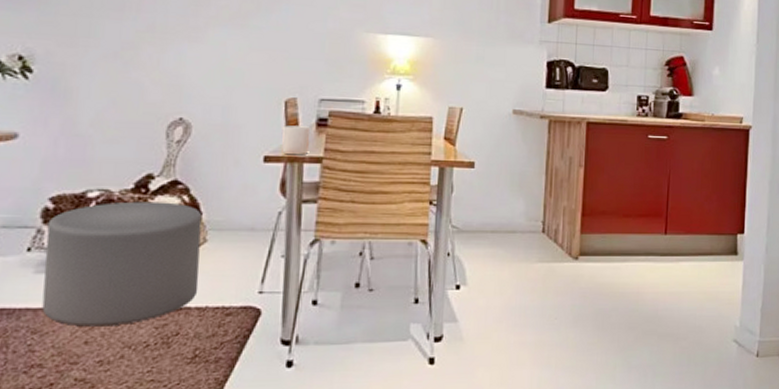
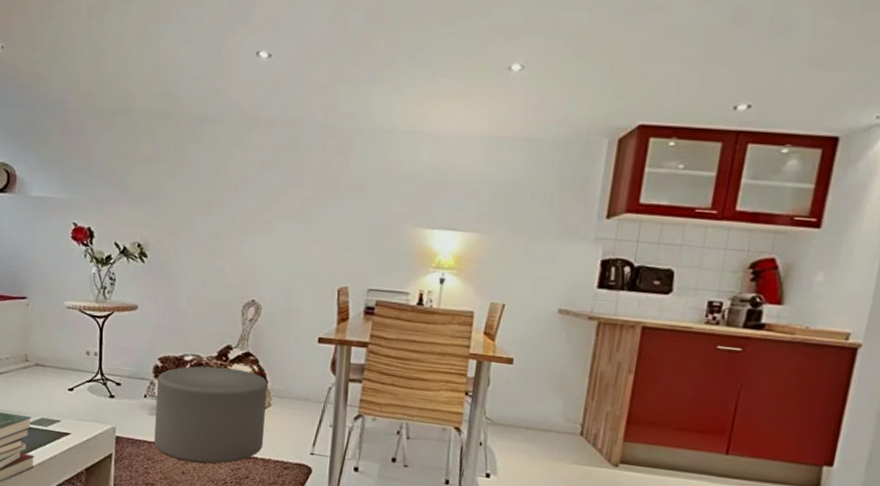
mug: present [281,125,311,156] -> none [333,311,359,339]

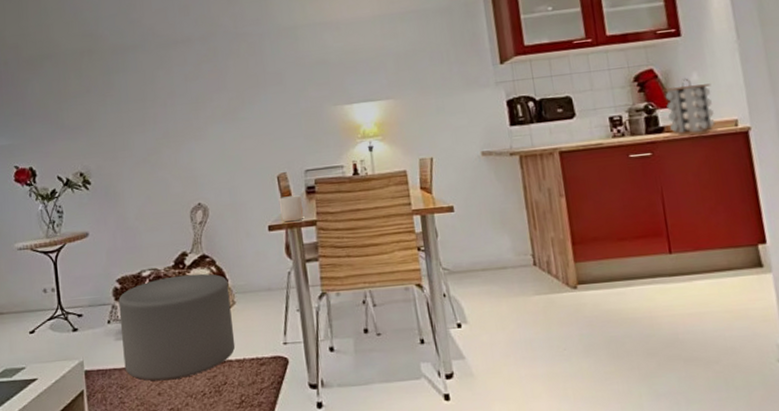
mug: none [333,311,359,339] -> present [278,195,304,222]
spice rack: none [770,276,835,341] -> present [663,78,718,136]

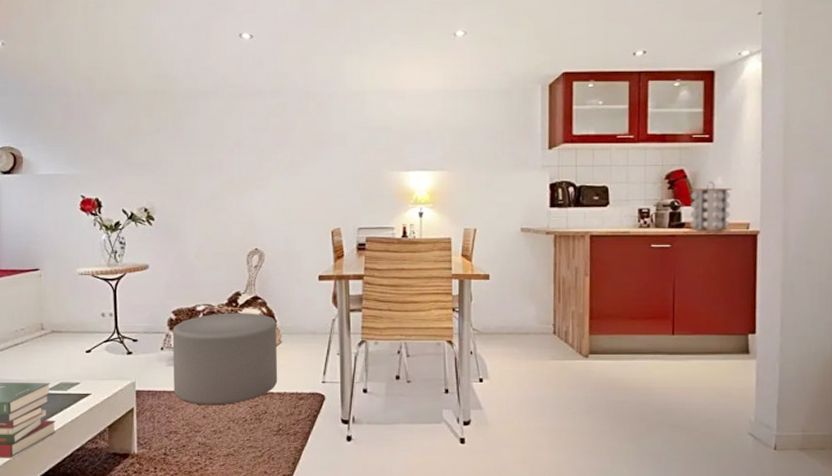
mug: present [278,195,304,222] -> none [331,250,353,274]

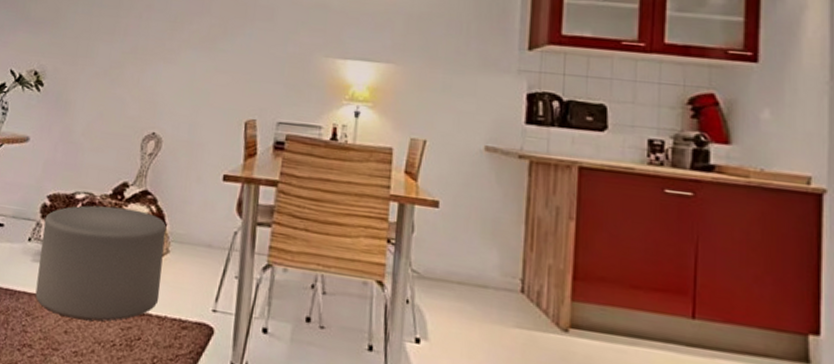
spice rack: present [689,181,732,233] -> none [721,113,785,186]

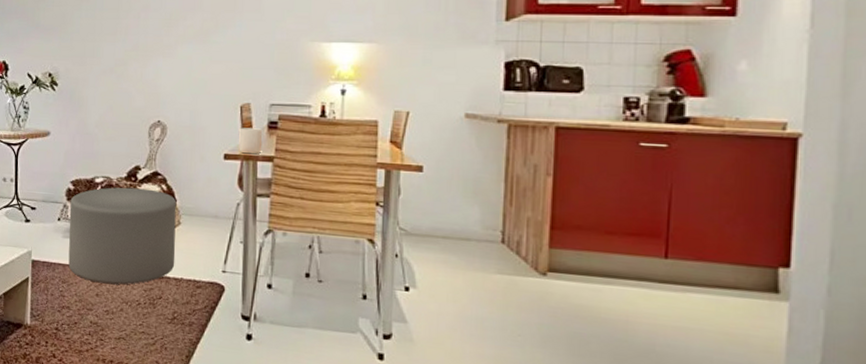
mug: none [240,146,268,177] -> present [238,127,263,154]

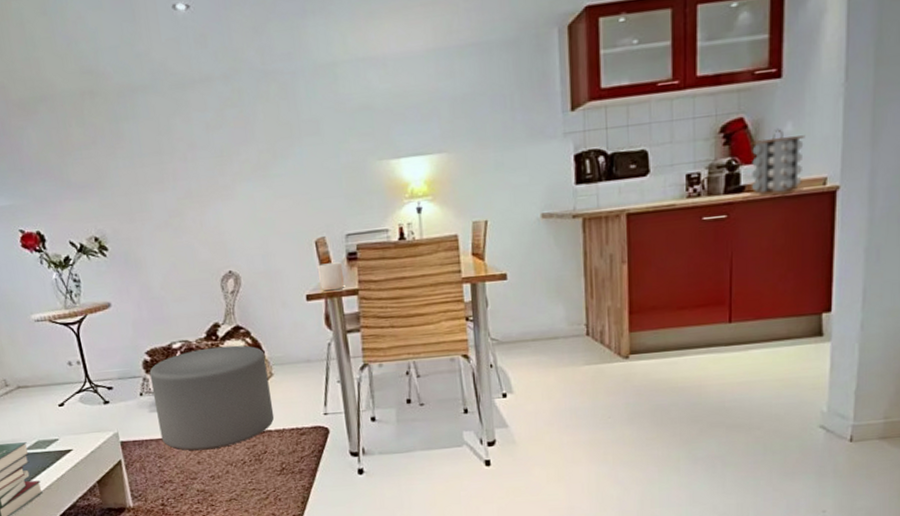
spice rack: none [696,66,762,133] -> present [750,129,806,196]

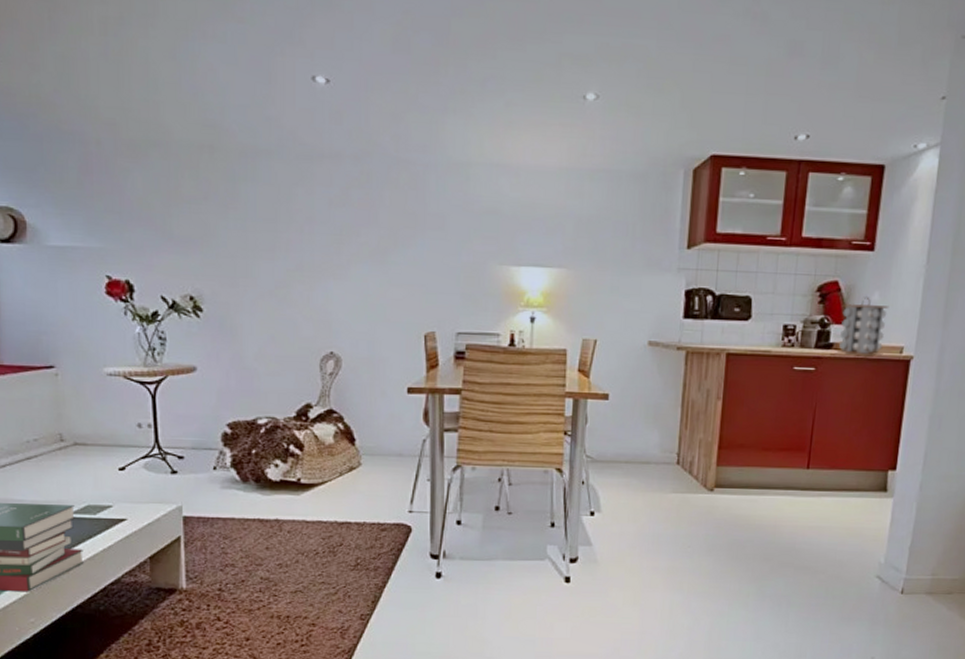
pouf: present [149,345,274,451] -> none [228,428,356,536]
mug: present [317,262,345,292] -> none [422,358,449,387]

